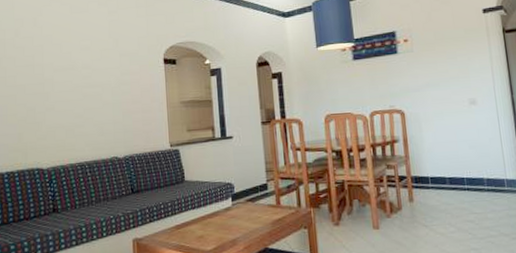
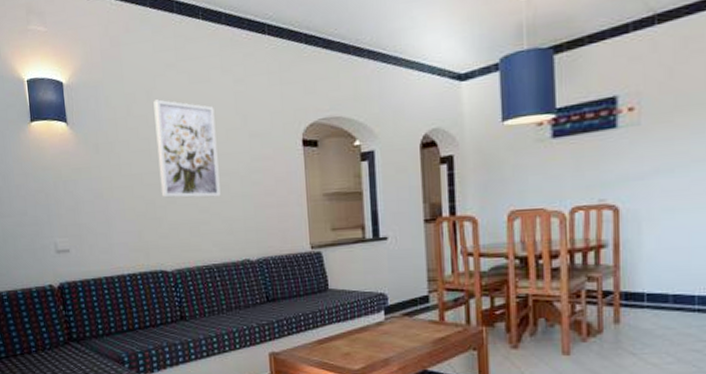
wall art: none [39,25,94,105] -> present [153,99,221,198]

